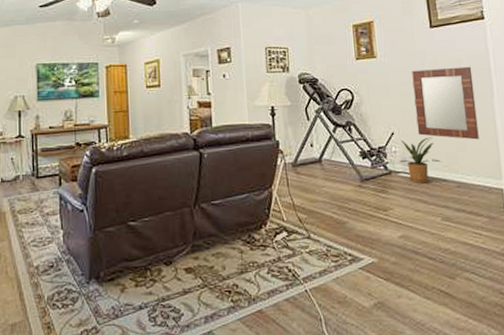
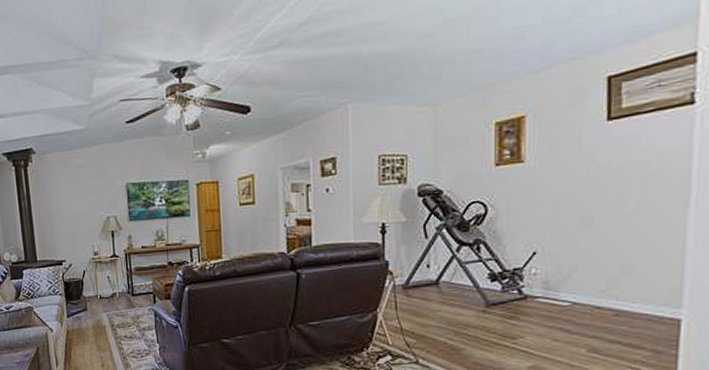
house plant: present [390,137,441,184] -> none [530,257,597,311]
home mirror: present [412,66,479,140] -> none [569,169,662,261]

